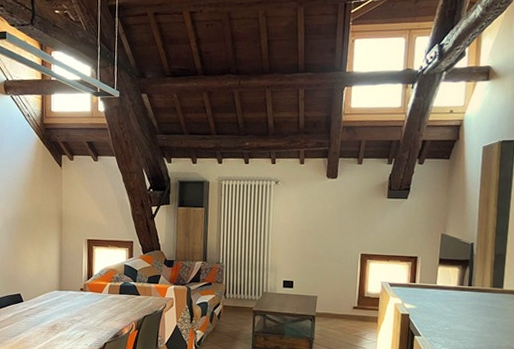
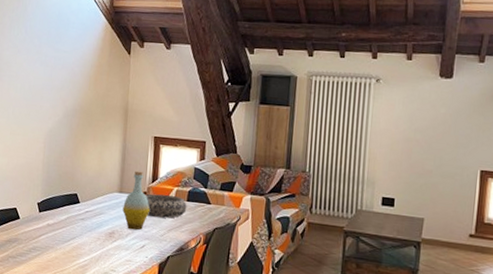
bottle: none [63,270,87,322] -> present [123,170,150,230]
decorative bowl: none [82,289,120,310] -> present [145,194,187,218]

